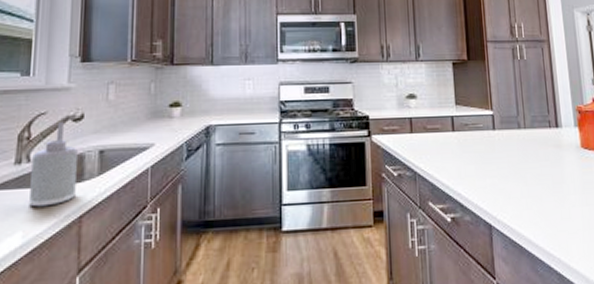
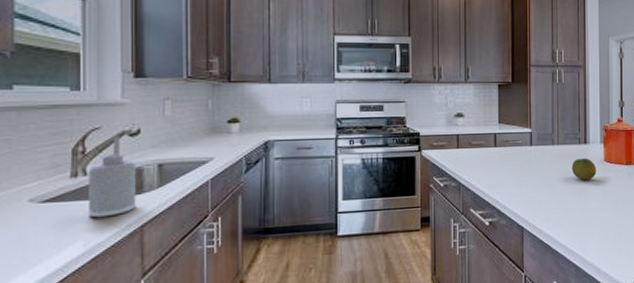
fruit: none [542,143,574,170] -> present [571,157,597,180]

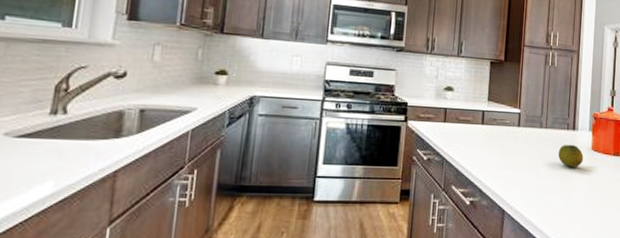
soap dispenser: present [89,137,136,218] -> none [63,77,117,159]

